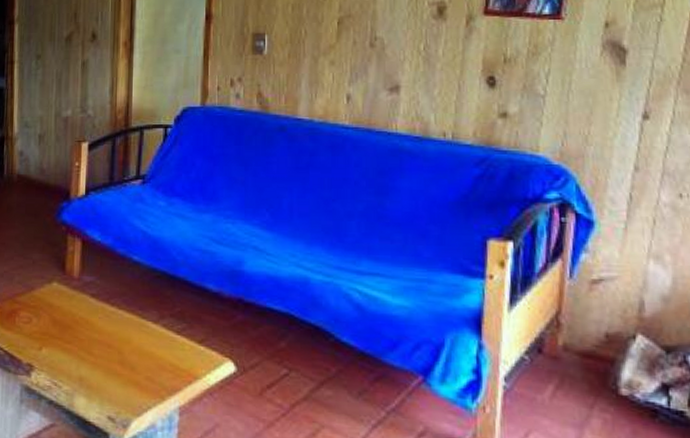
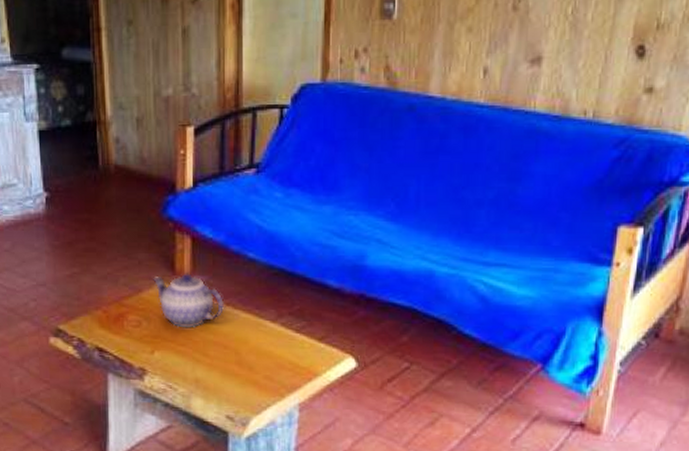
teapot: none [45,273,110,327] -> present [153,273,225,329]

